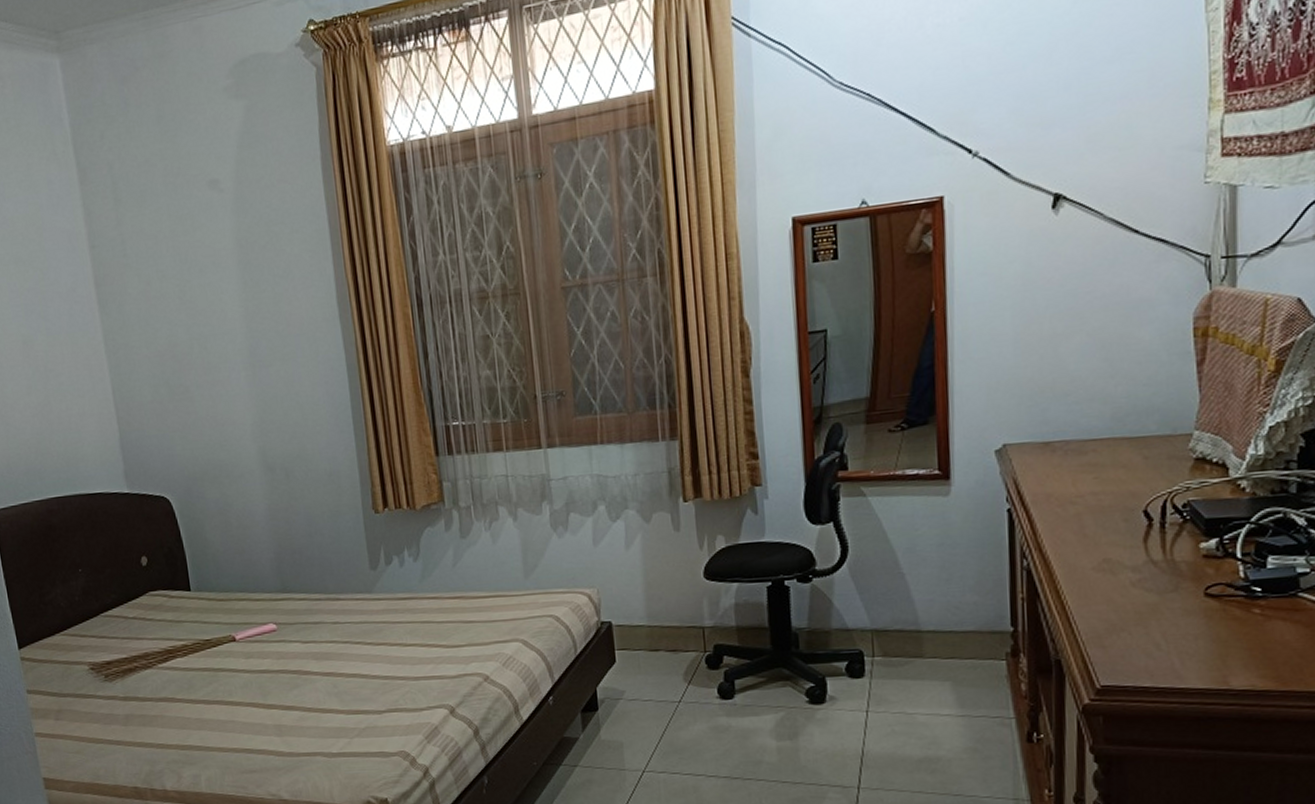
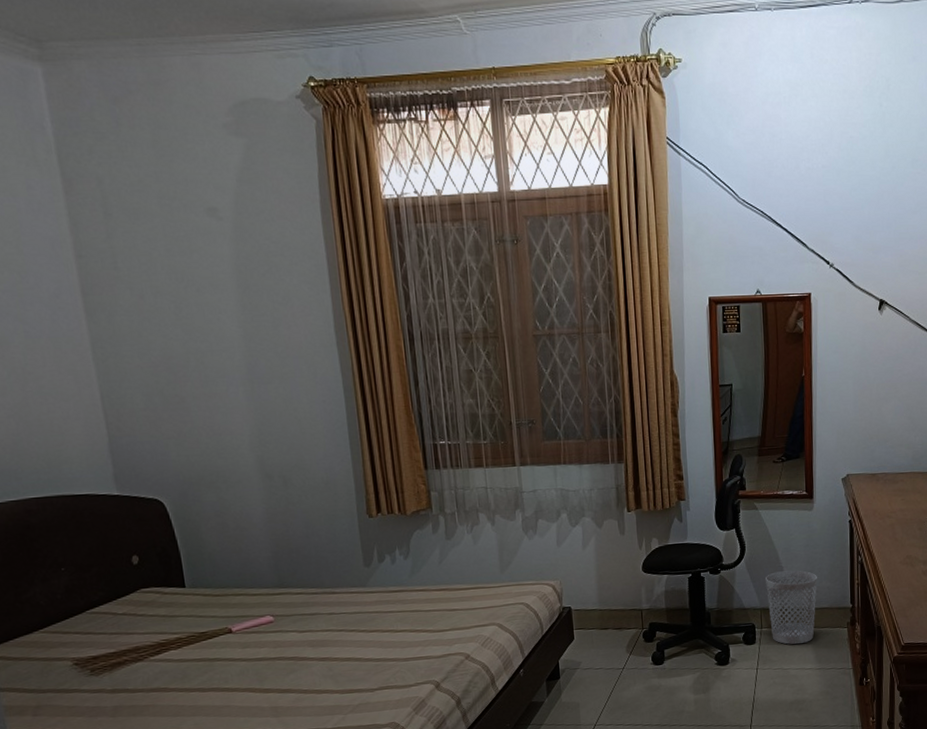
wastebasket: none [879,578,958,681] -> present [766,570,817,645]

